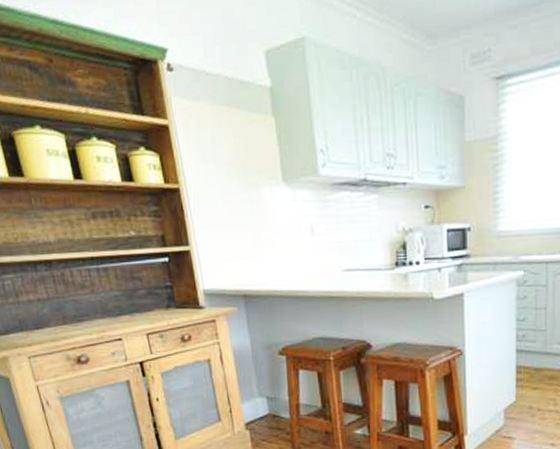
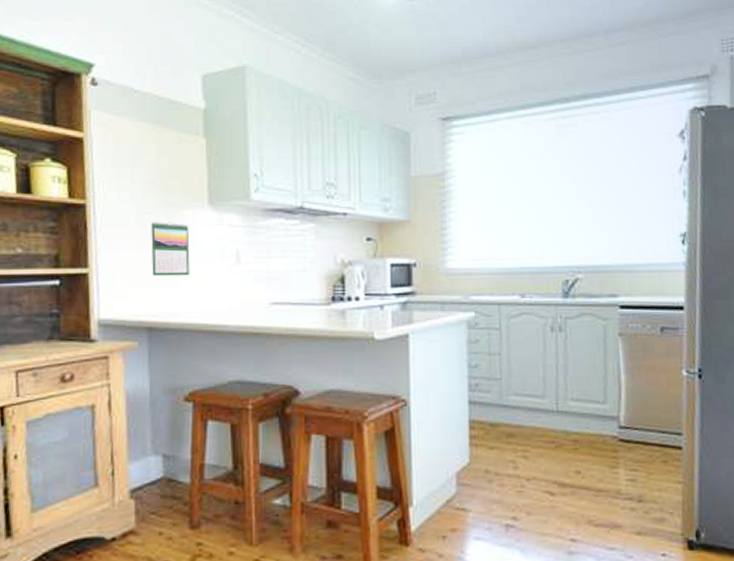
calendar: none [236,200,273,251] -> present [151,222,190,277]

